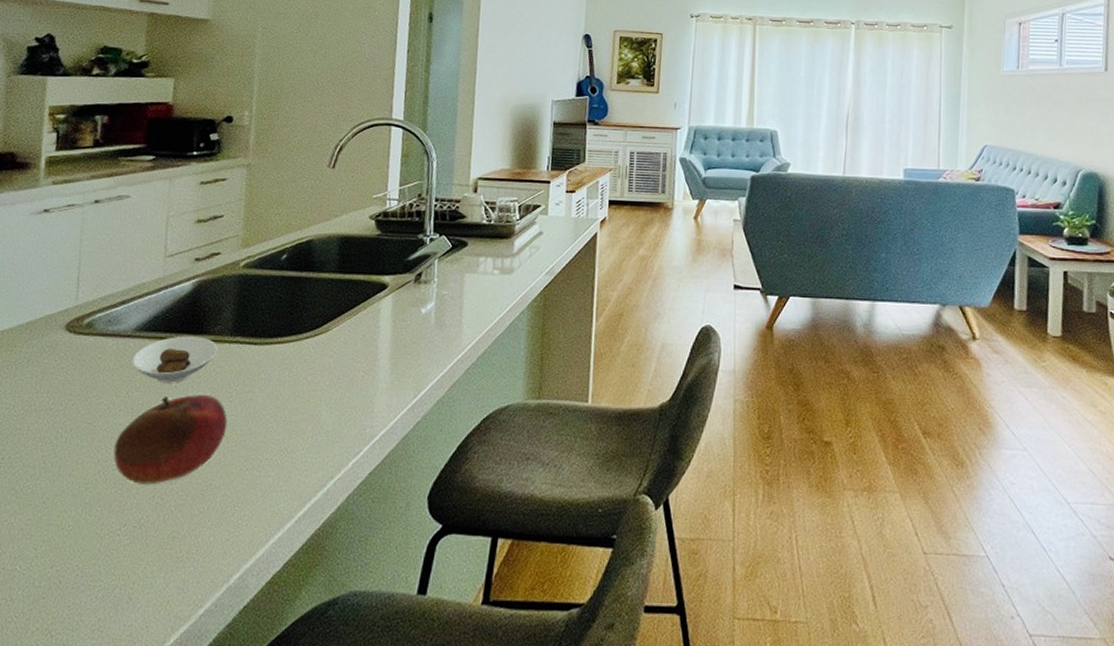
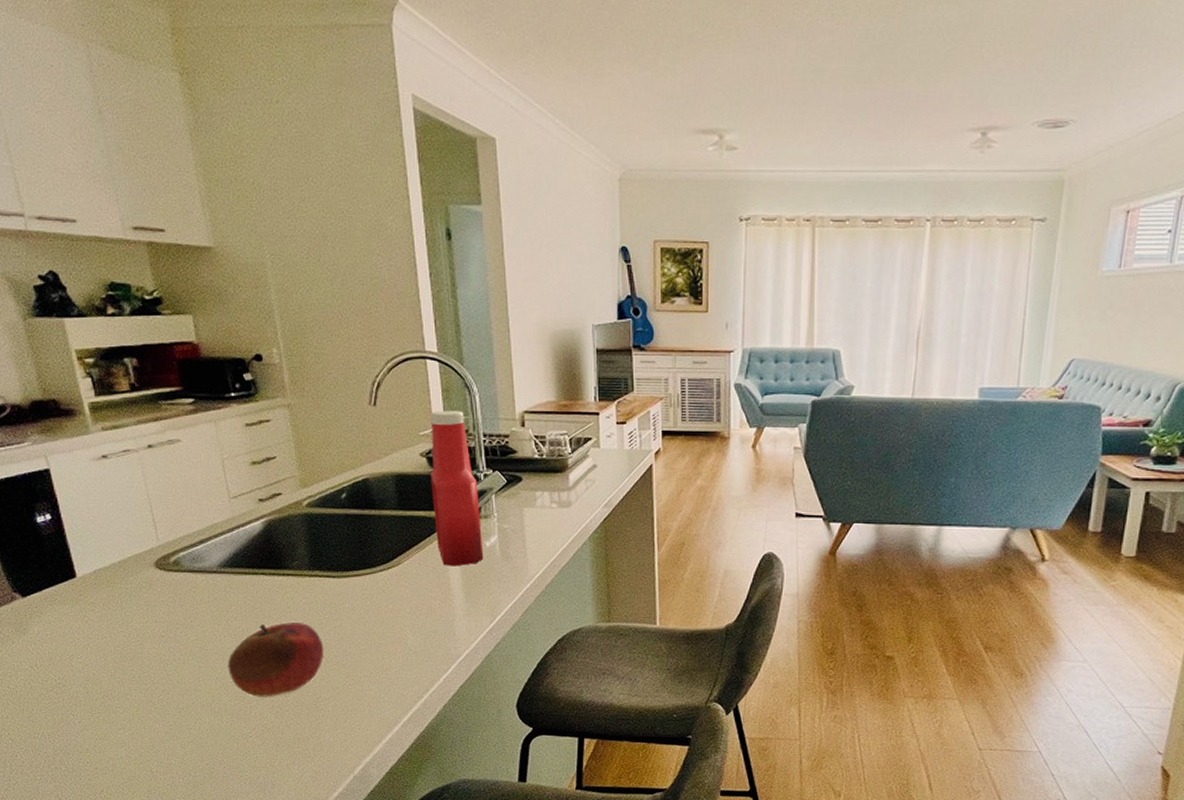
saucer: present [131,336,219,383] -> none [223,571,300,613]
ketchup bottle: none [371,175,423,335] -> present [431,411,484,567]

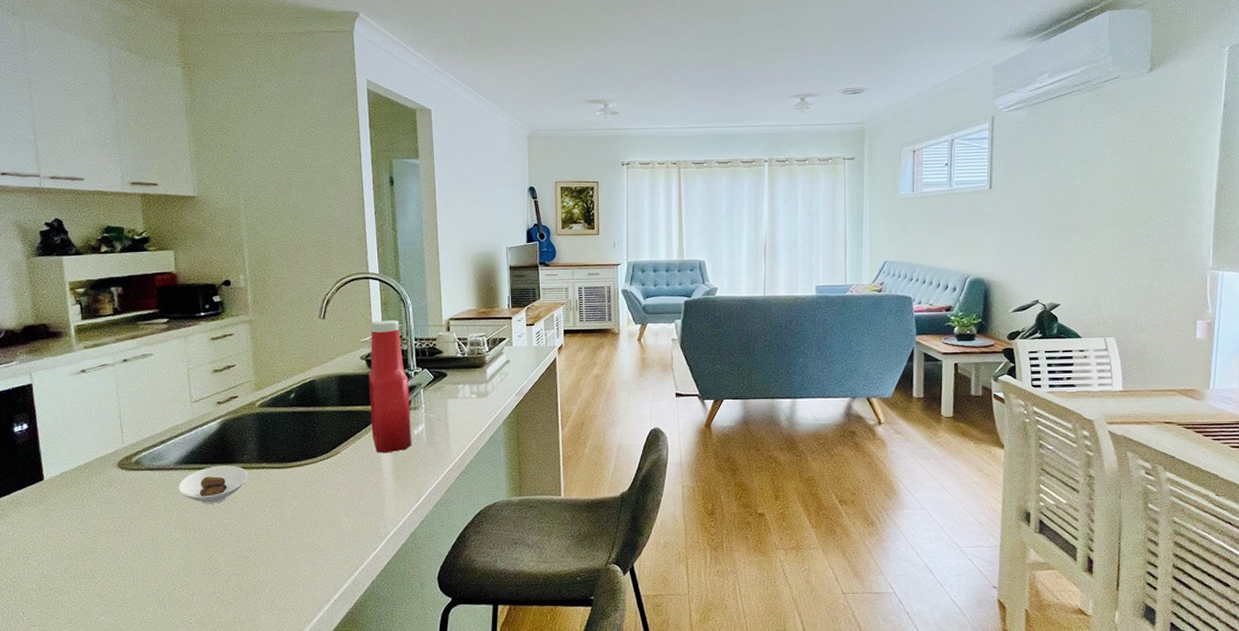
saucer: none [223,571,300,613] -> present [178,465,248,504]
fruit: present [227,622,324,697] -> none [175,511,266,584]

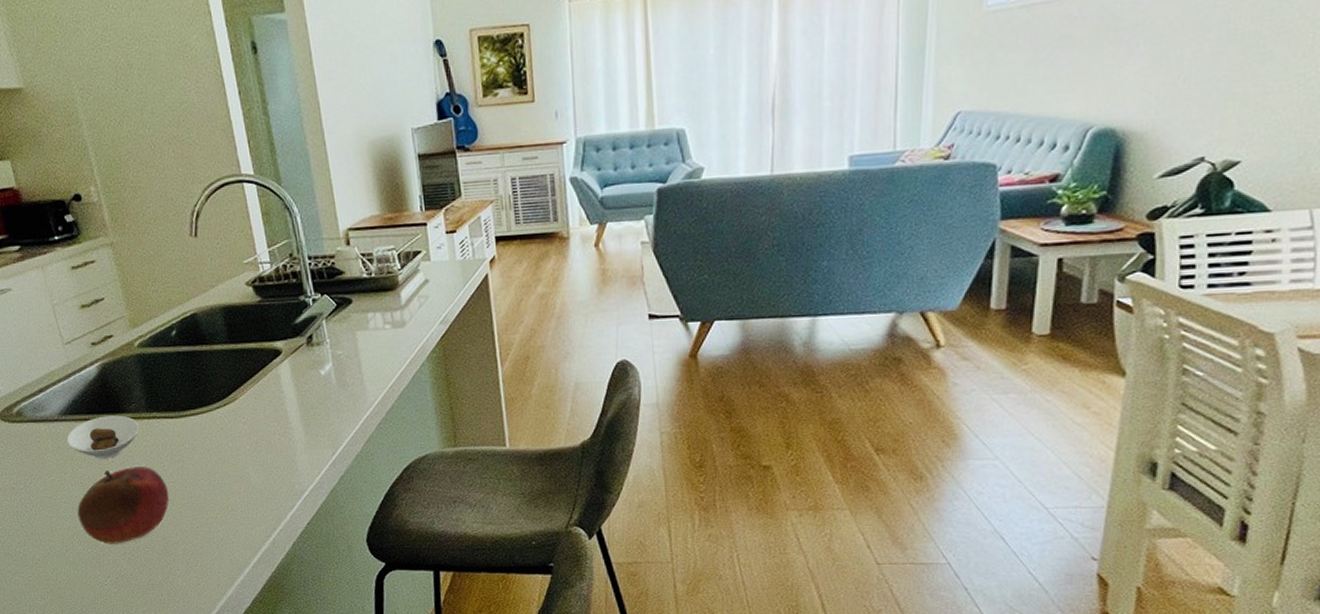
fruit: none [175,511,266,584] -> present [77,467,170,544]
ketchup bottle: present [369,320,412,453] -> none [253,234,320,399]

